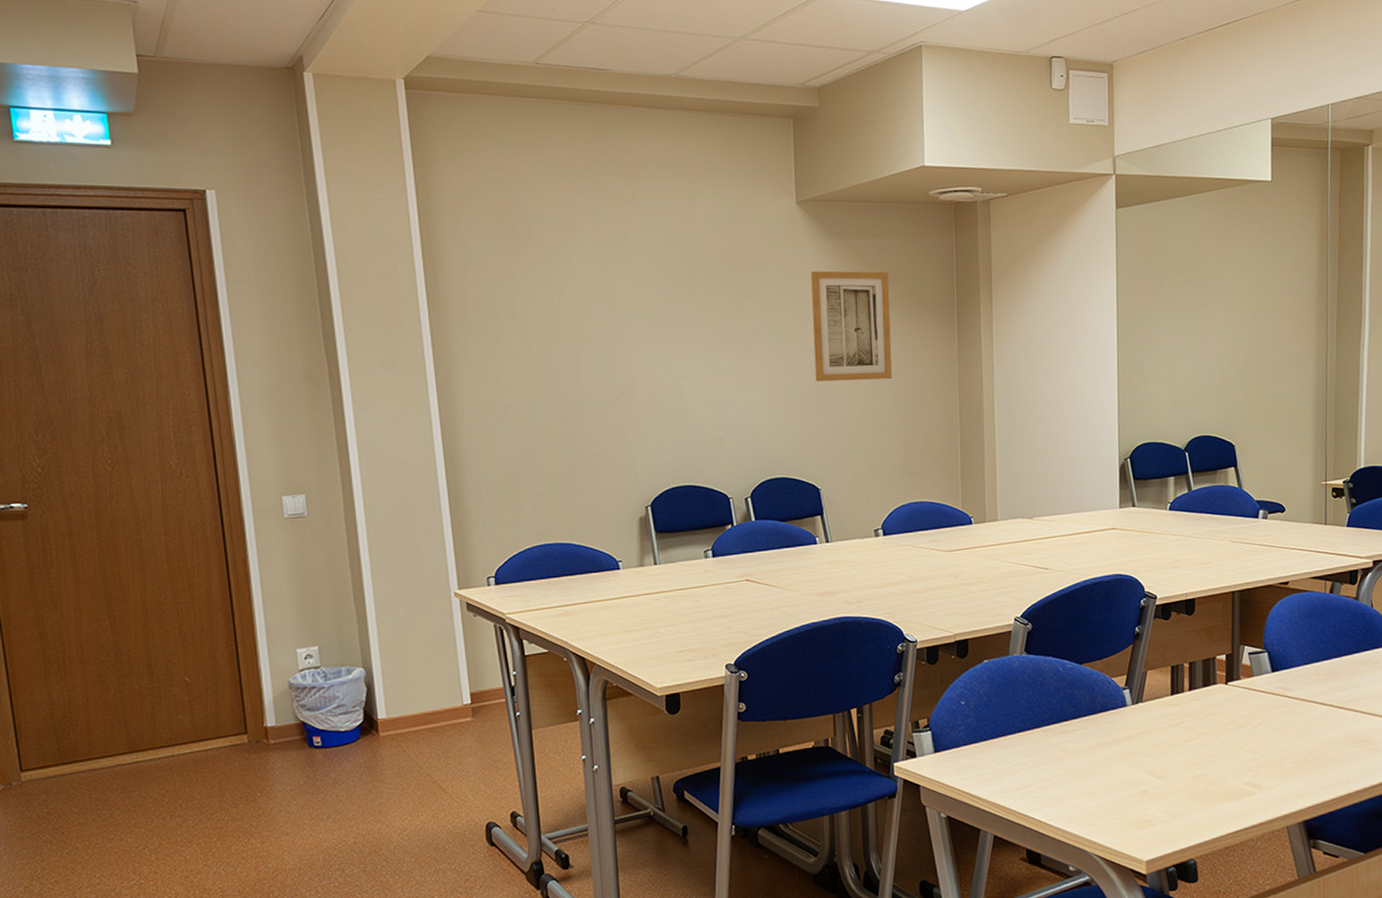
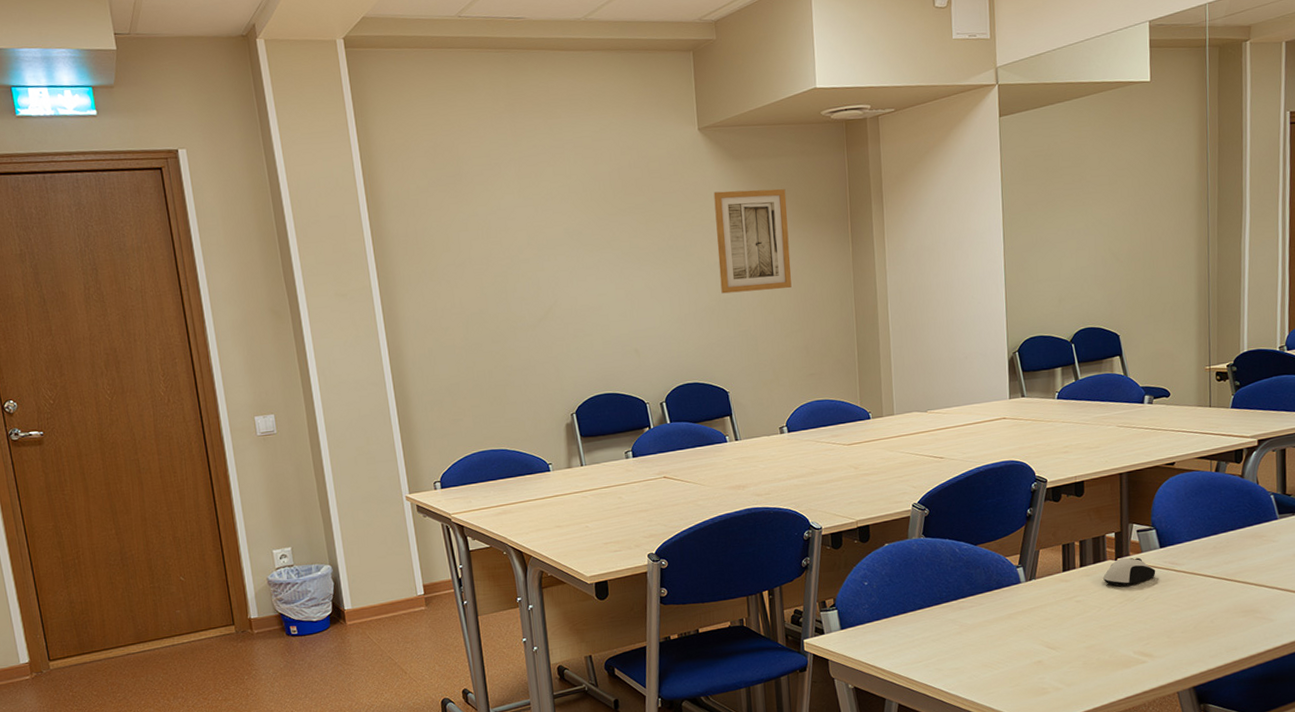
computer mouse: none [1212,681,1267,713] -> present [1102,557,1156,587]

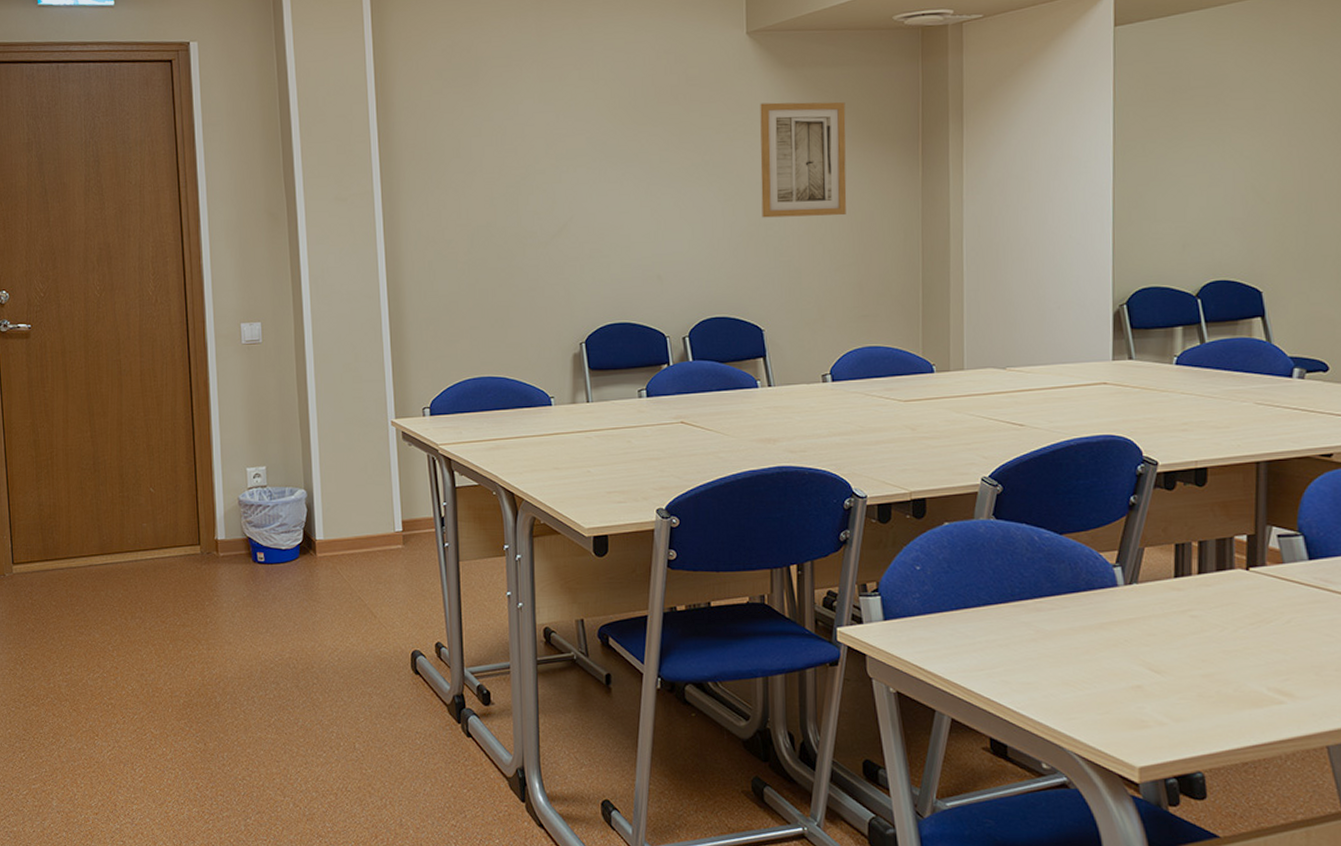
computer mouse: present [1102,557,1156,587] -> none [1228,568,1302,604]

